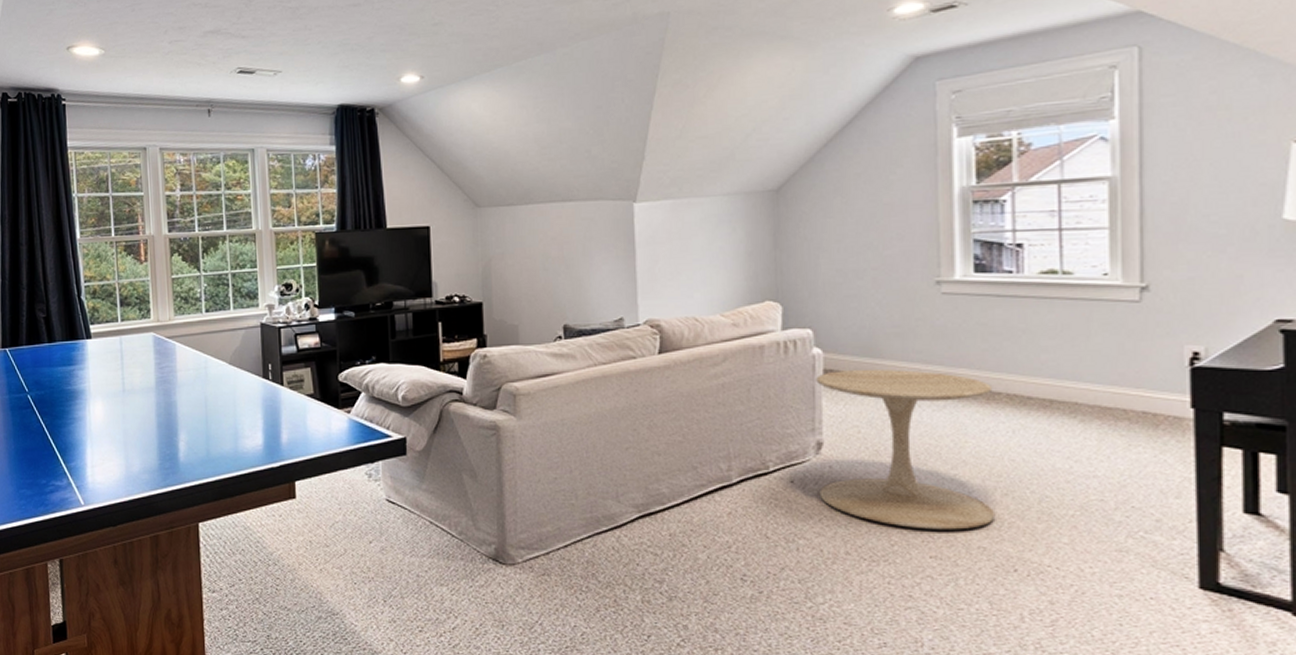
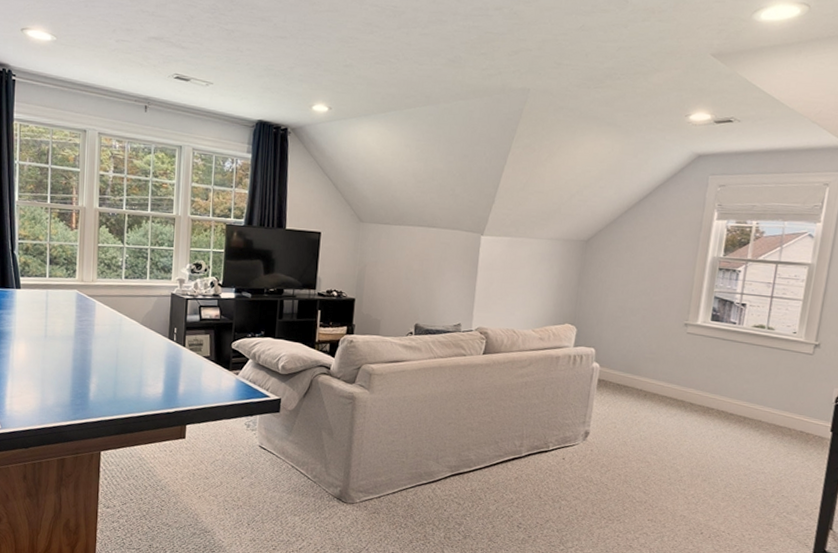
side table: present [816,370,996,530] -> none [581,381,709,503]

